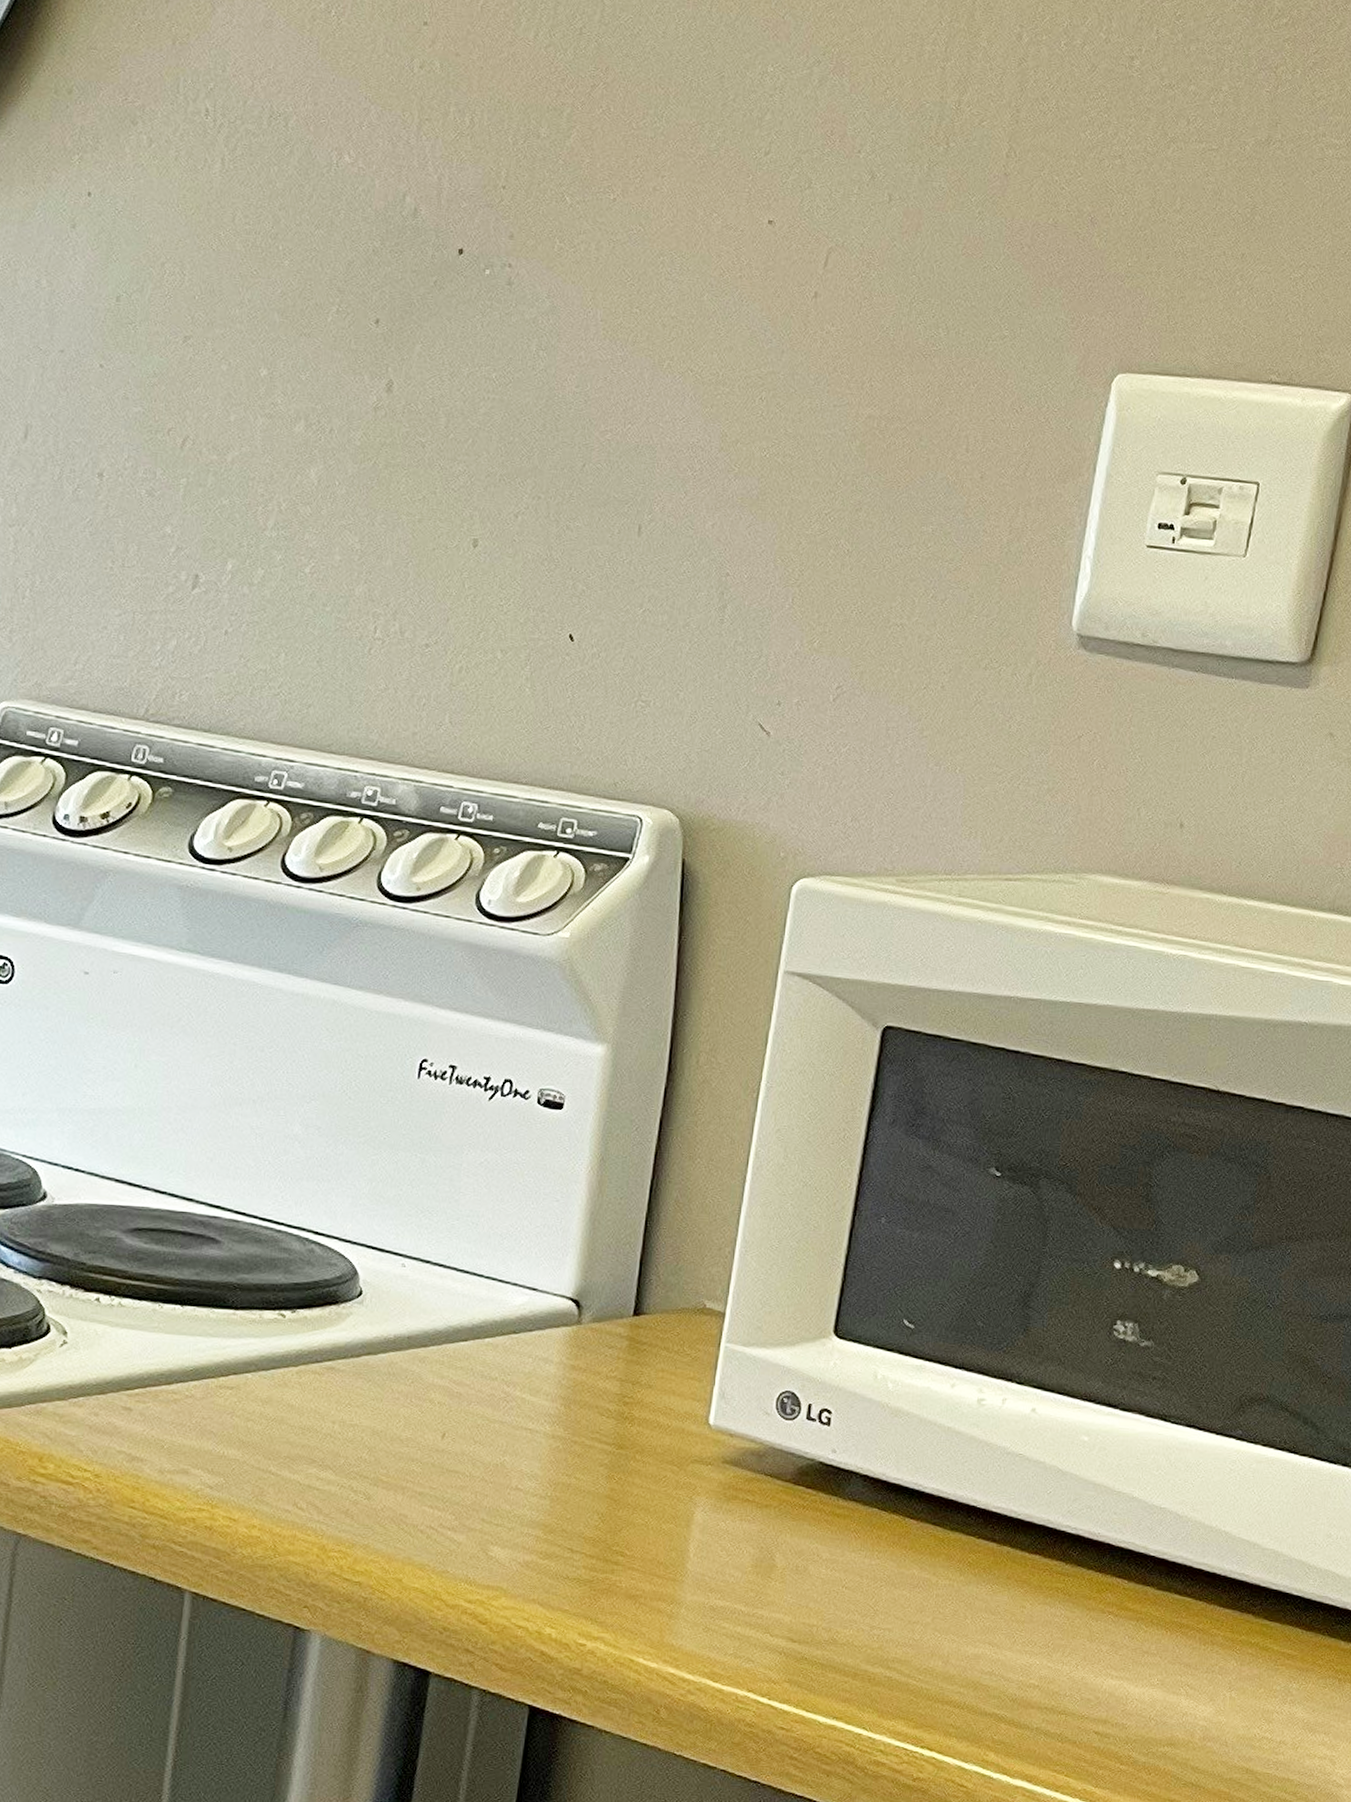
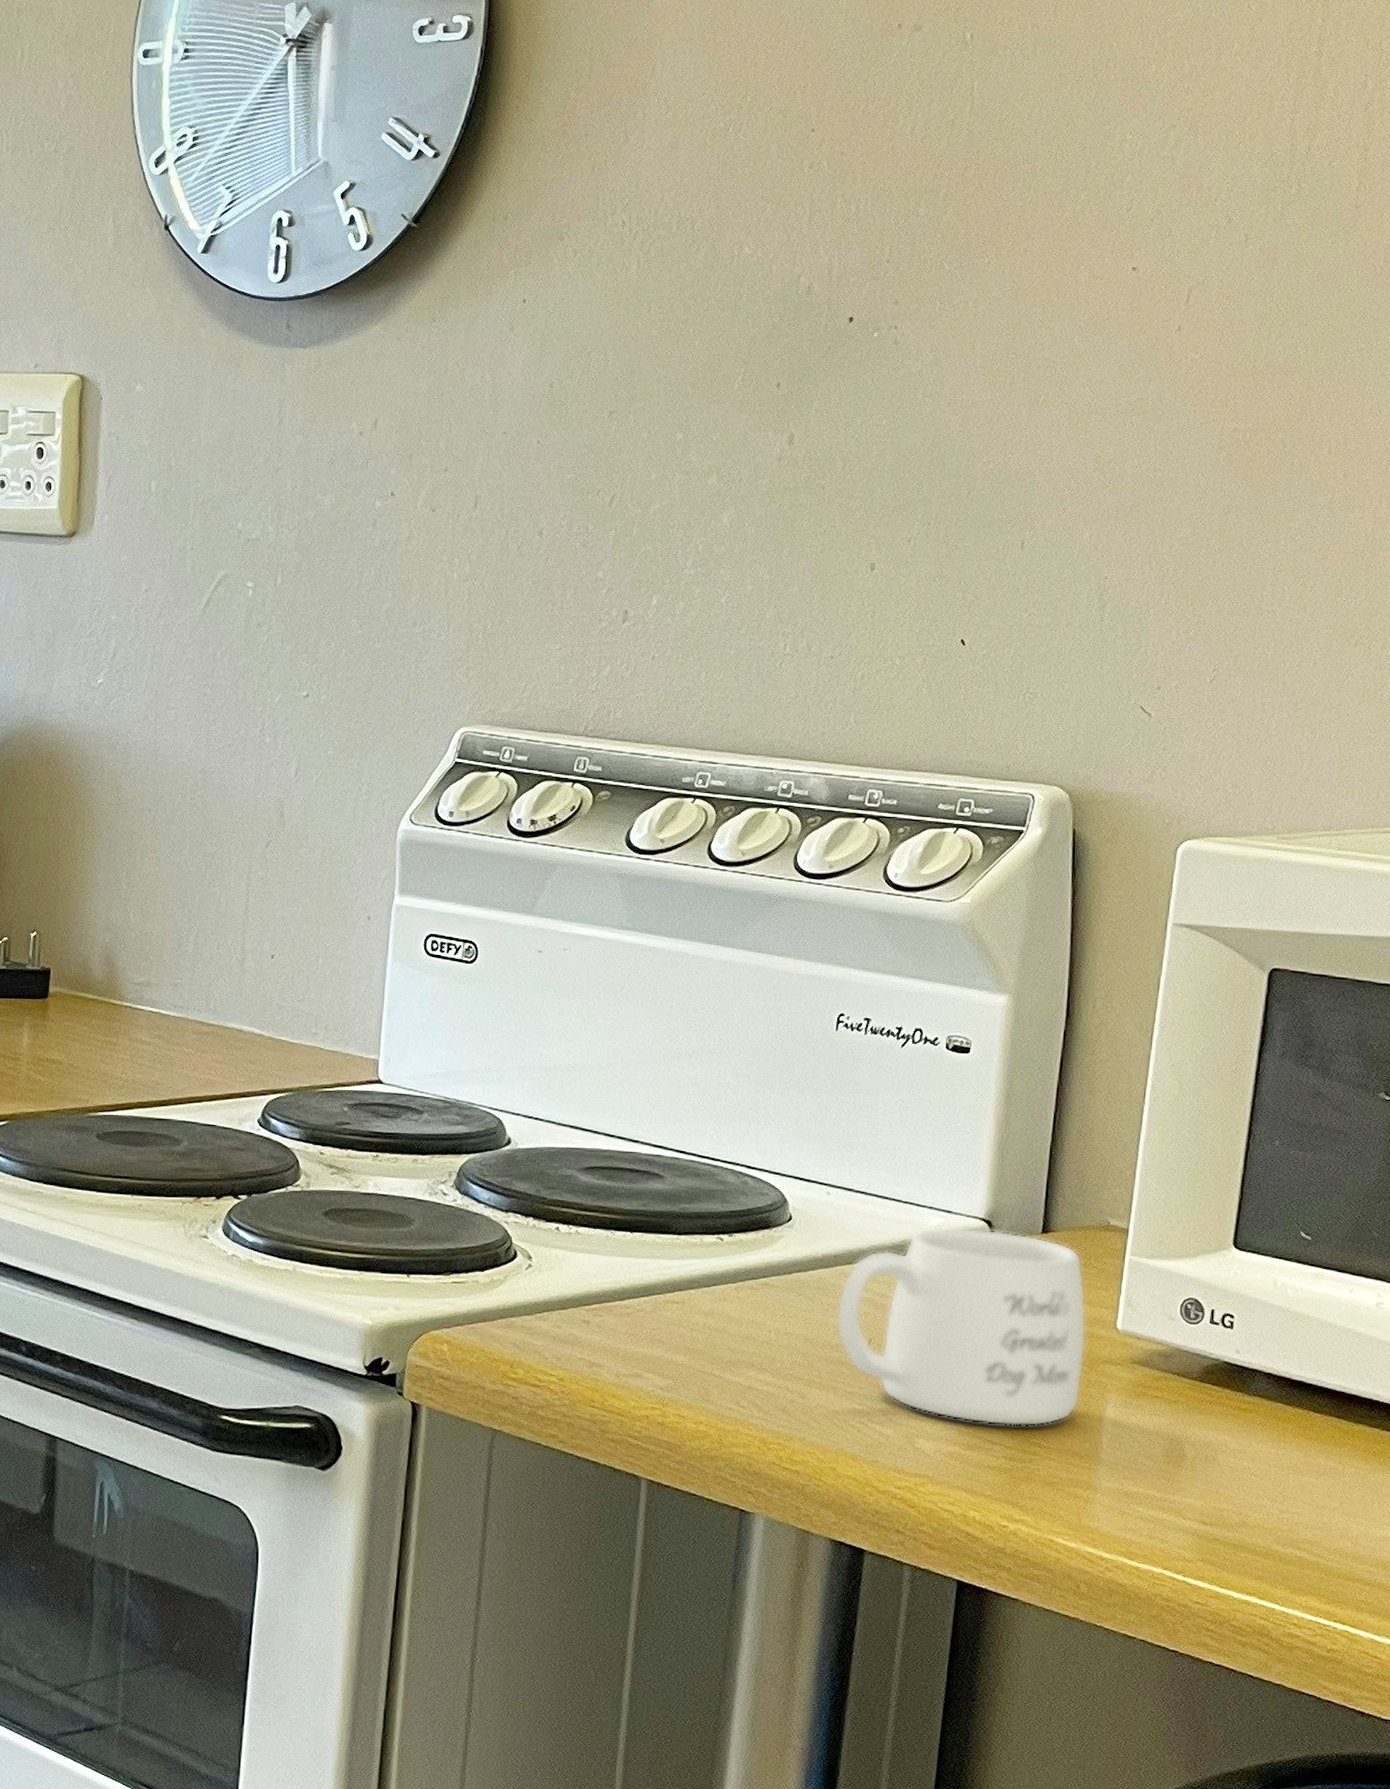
mug: none [407,1306,678,1533] -> present [835,1227,1087,1427]

